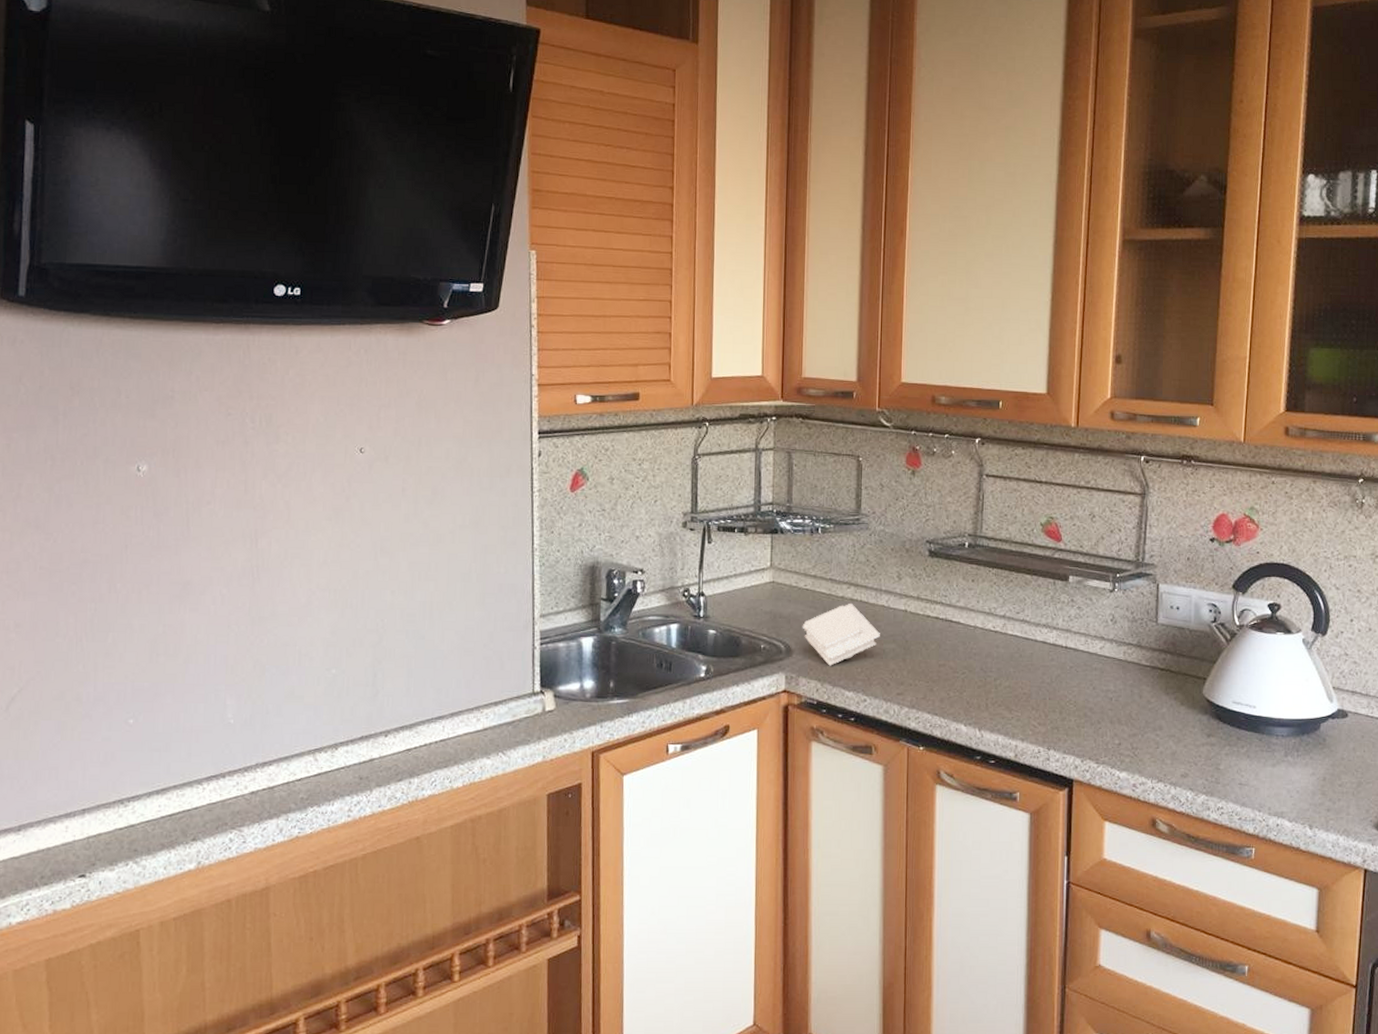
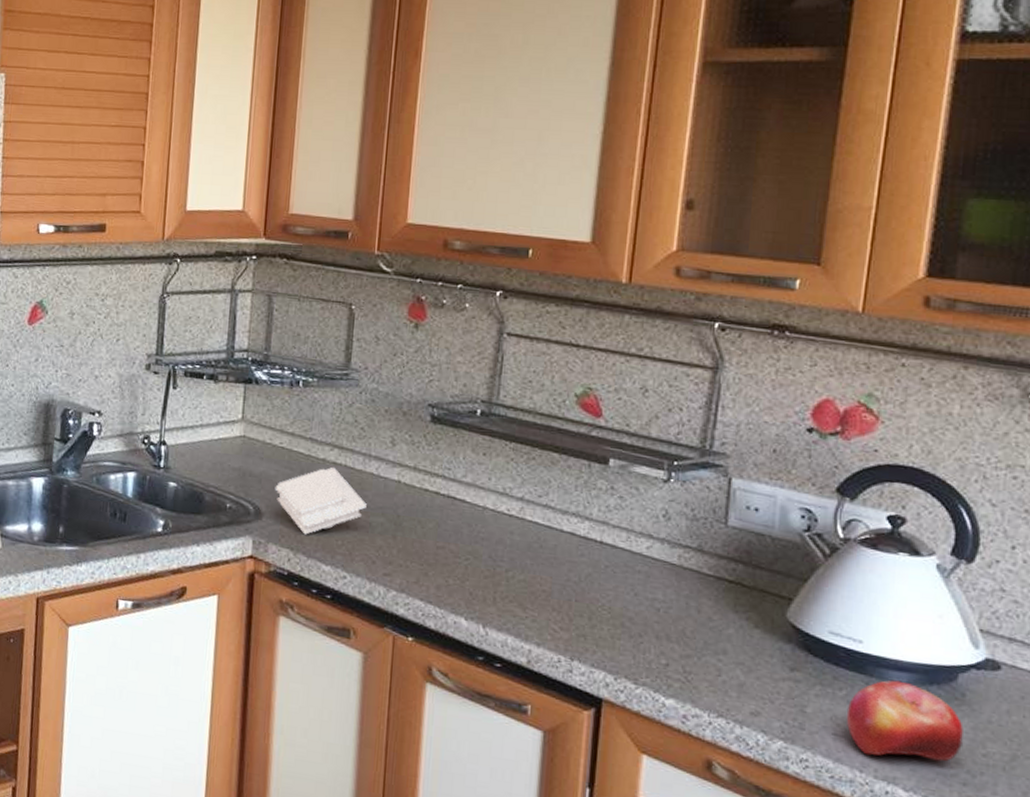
fruit: none [1247,734,1326,797] -> present [846,680,963,762]

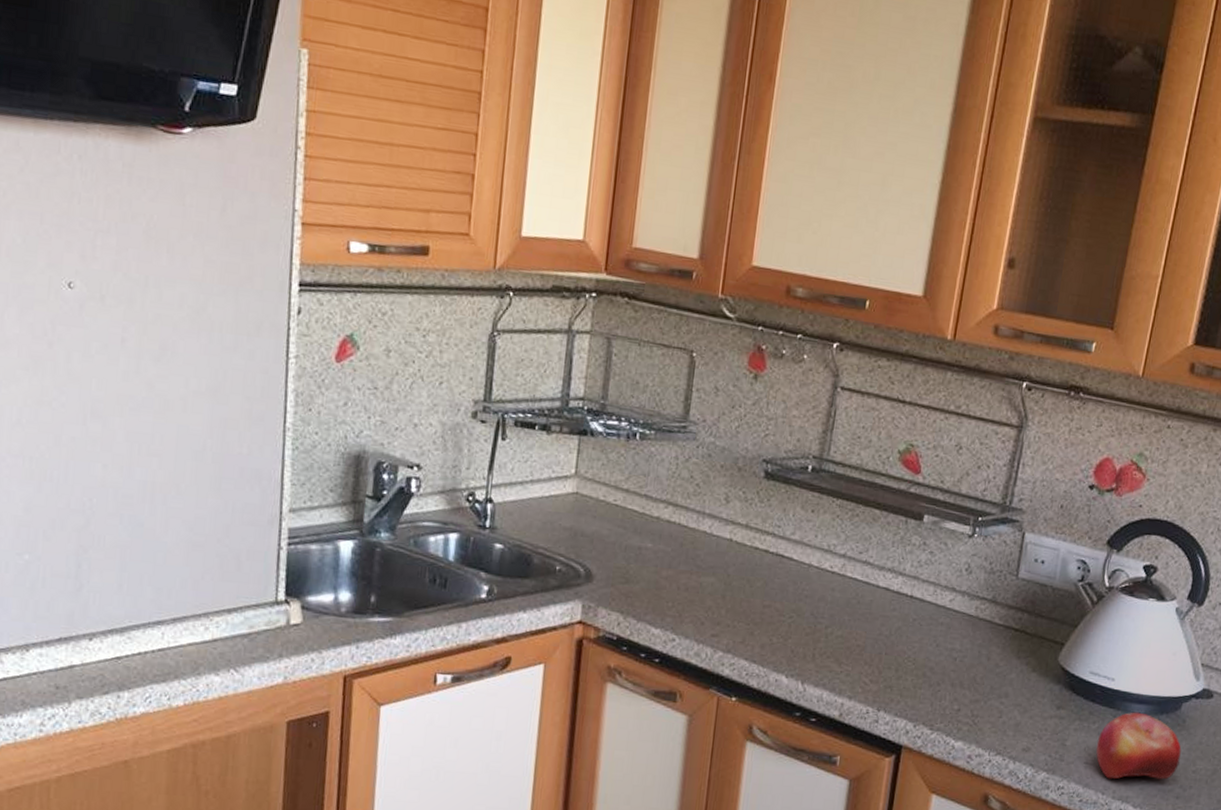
sponge: present [275,466,367,535] -> none [607,525,699,597]

